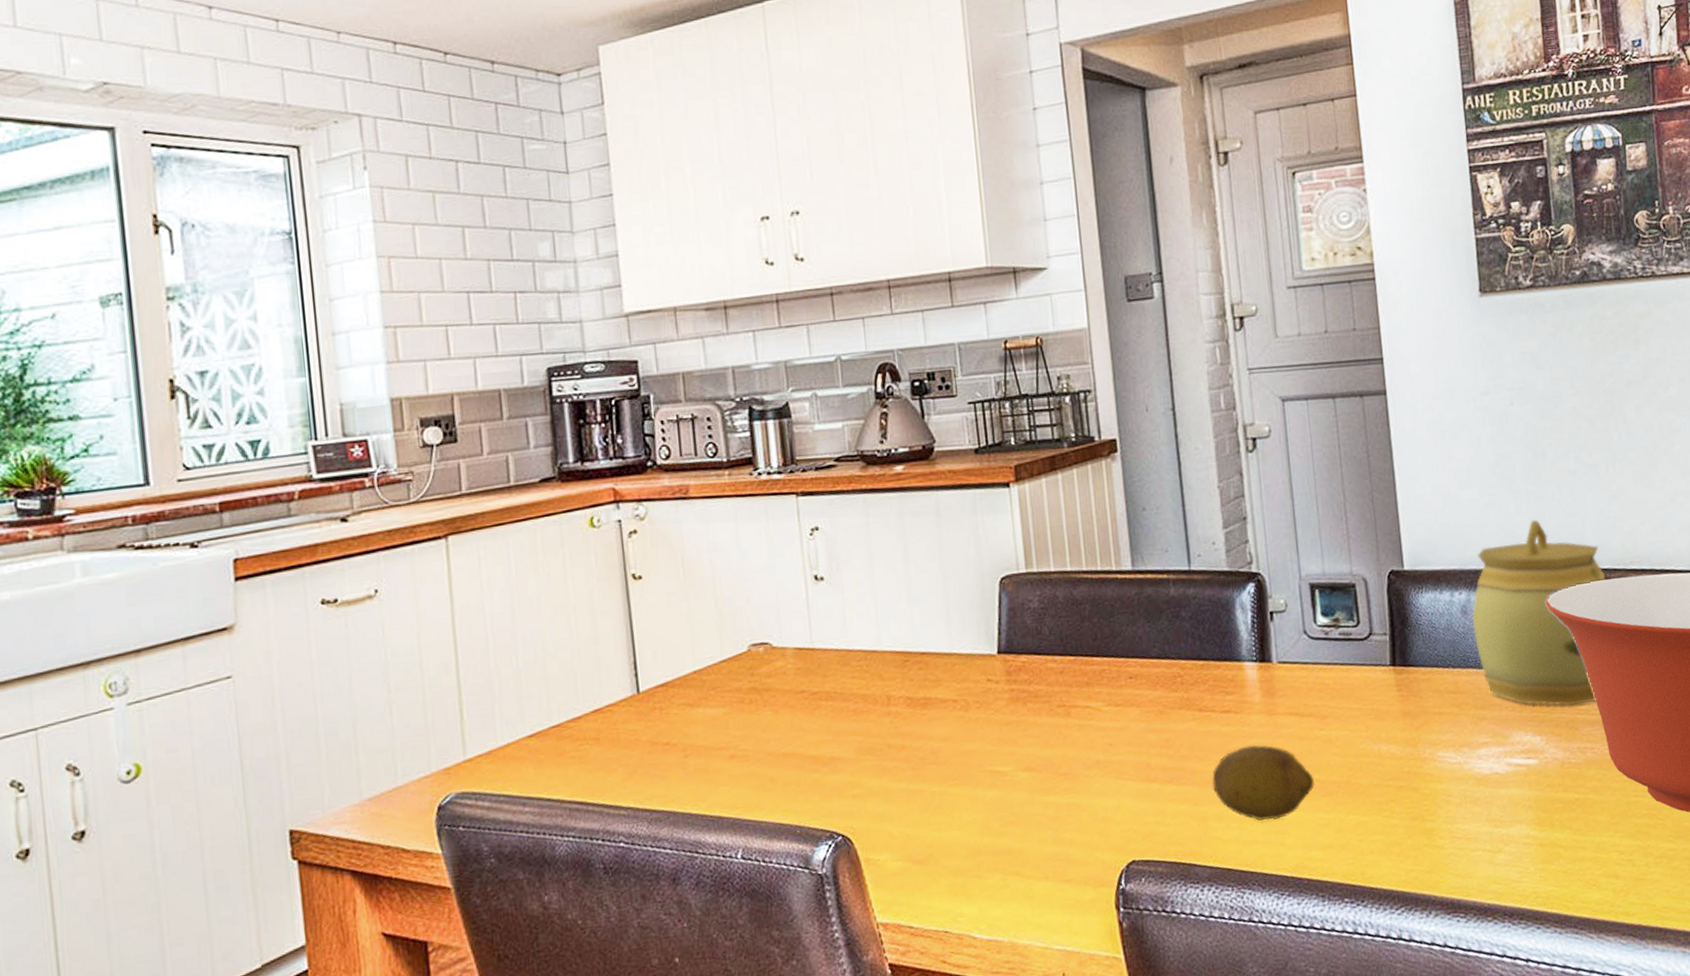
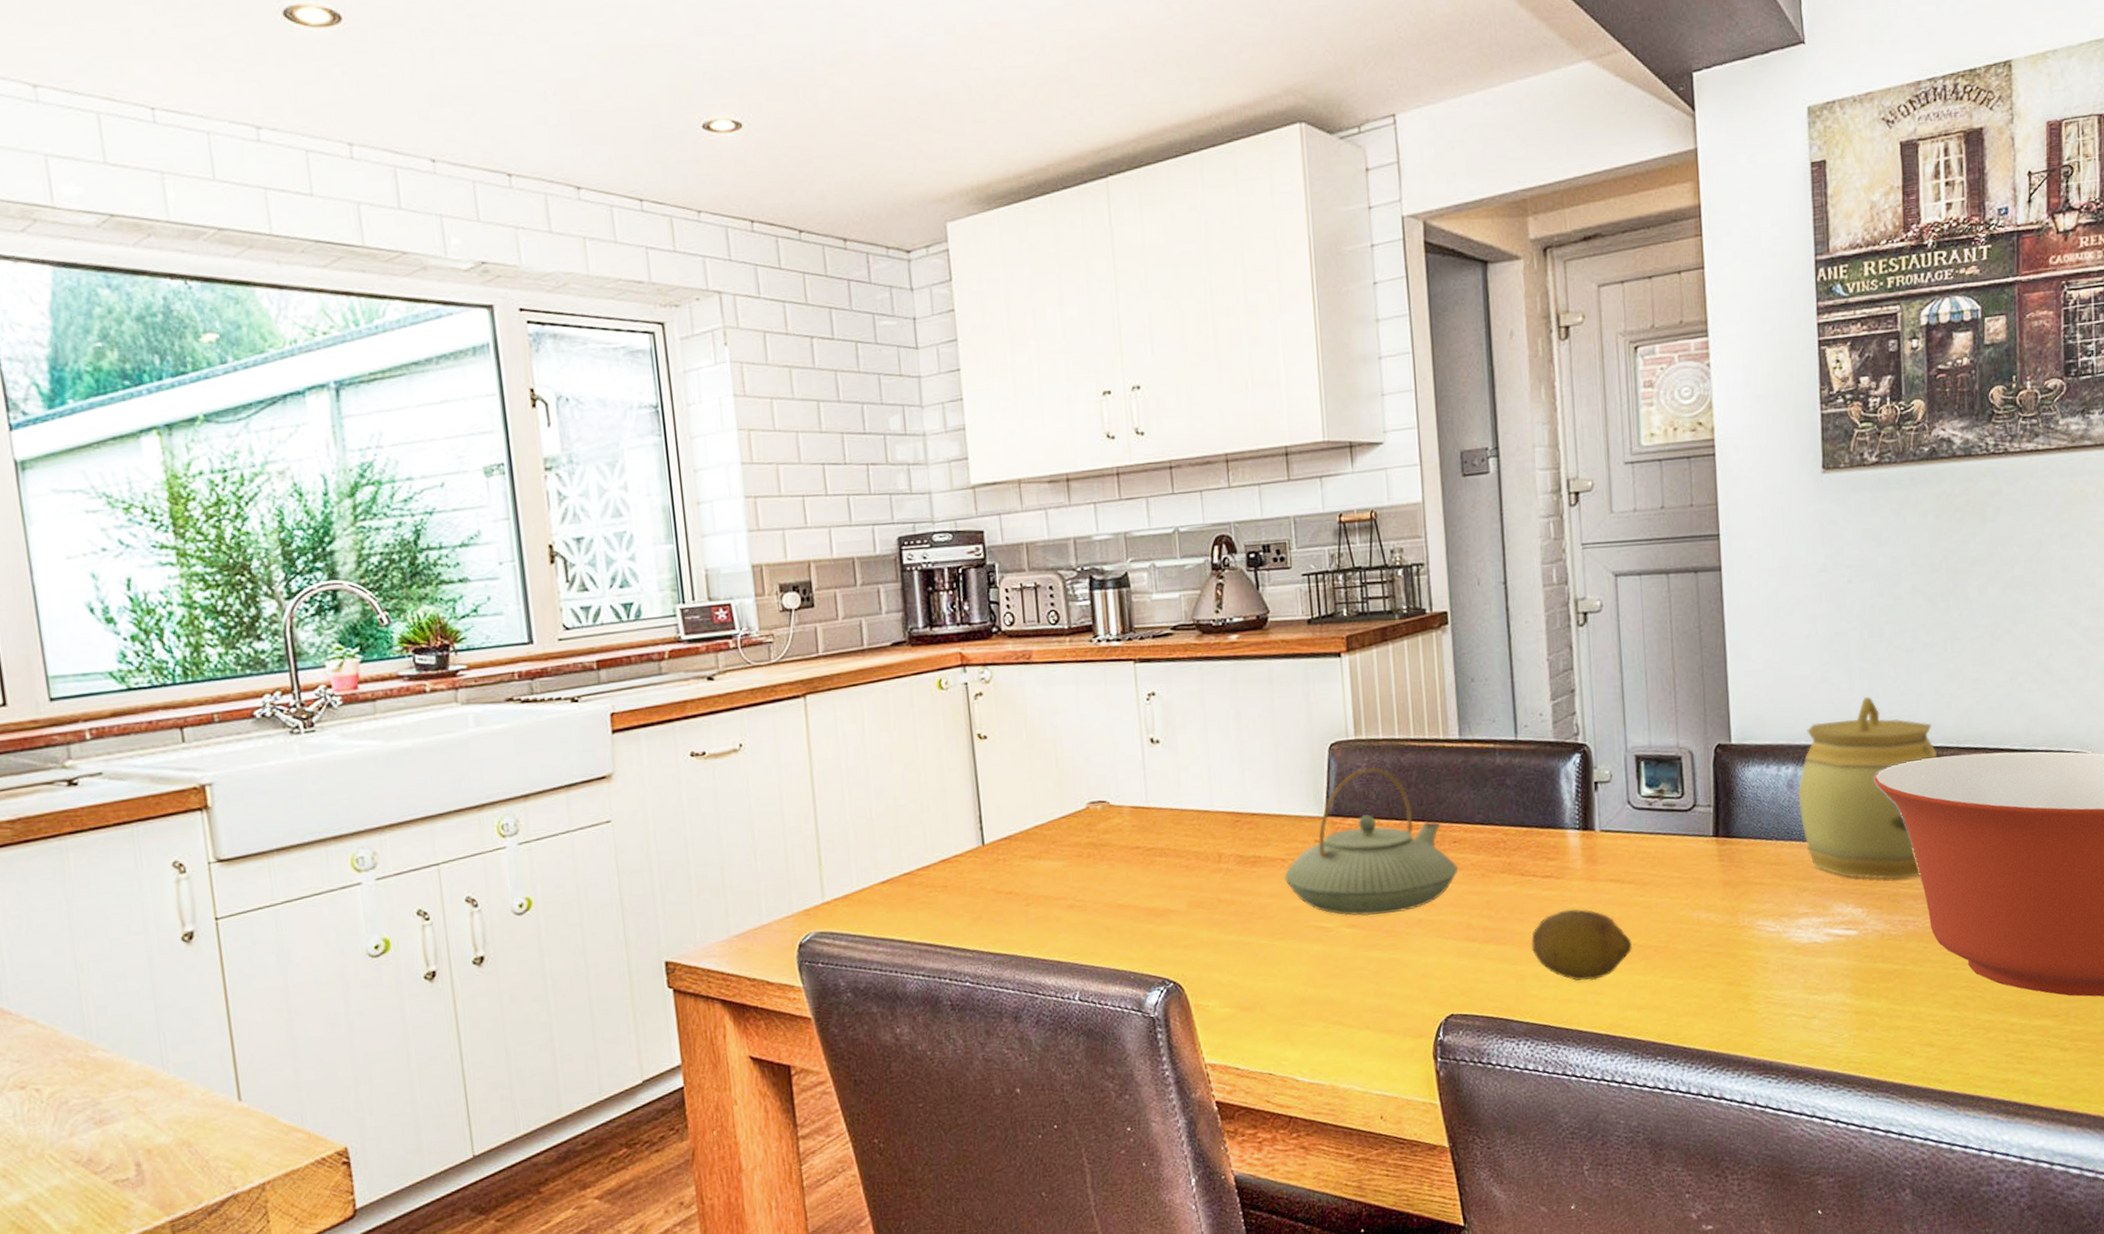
teapot: none [955,601,1136,759] -> present [1283,767,1459,916]

